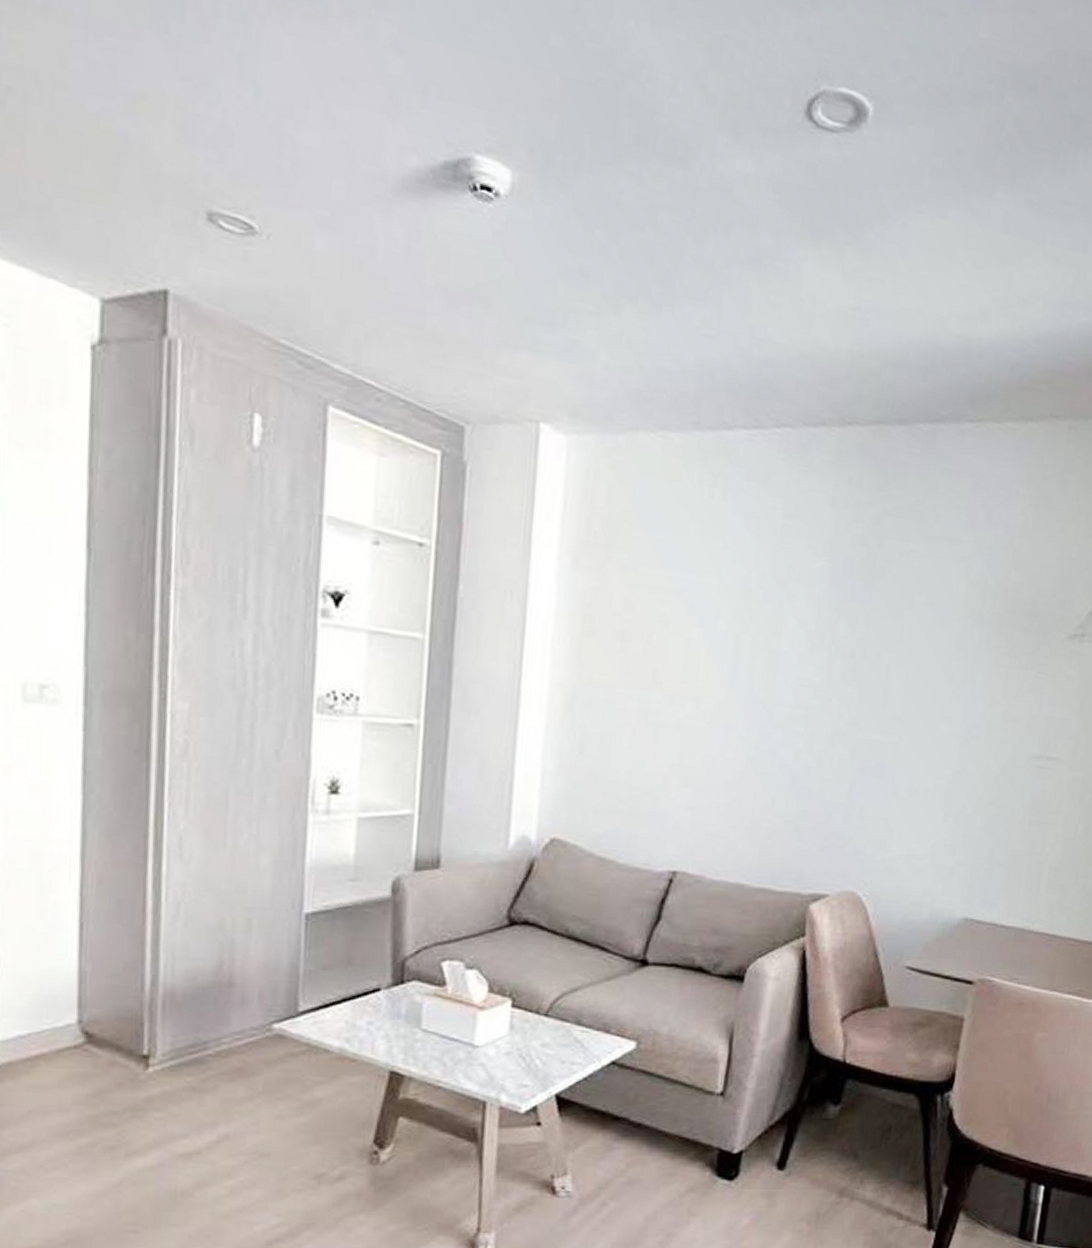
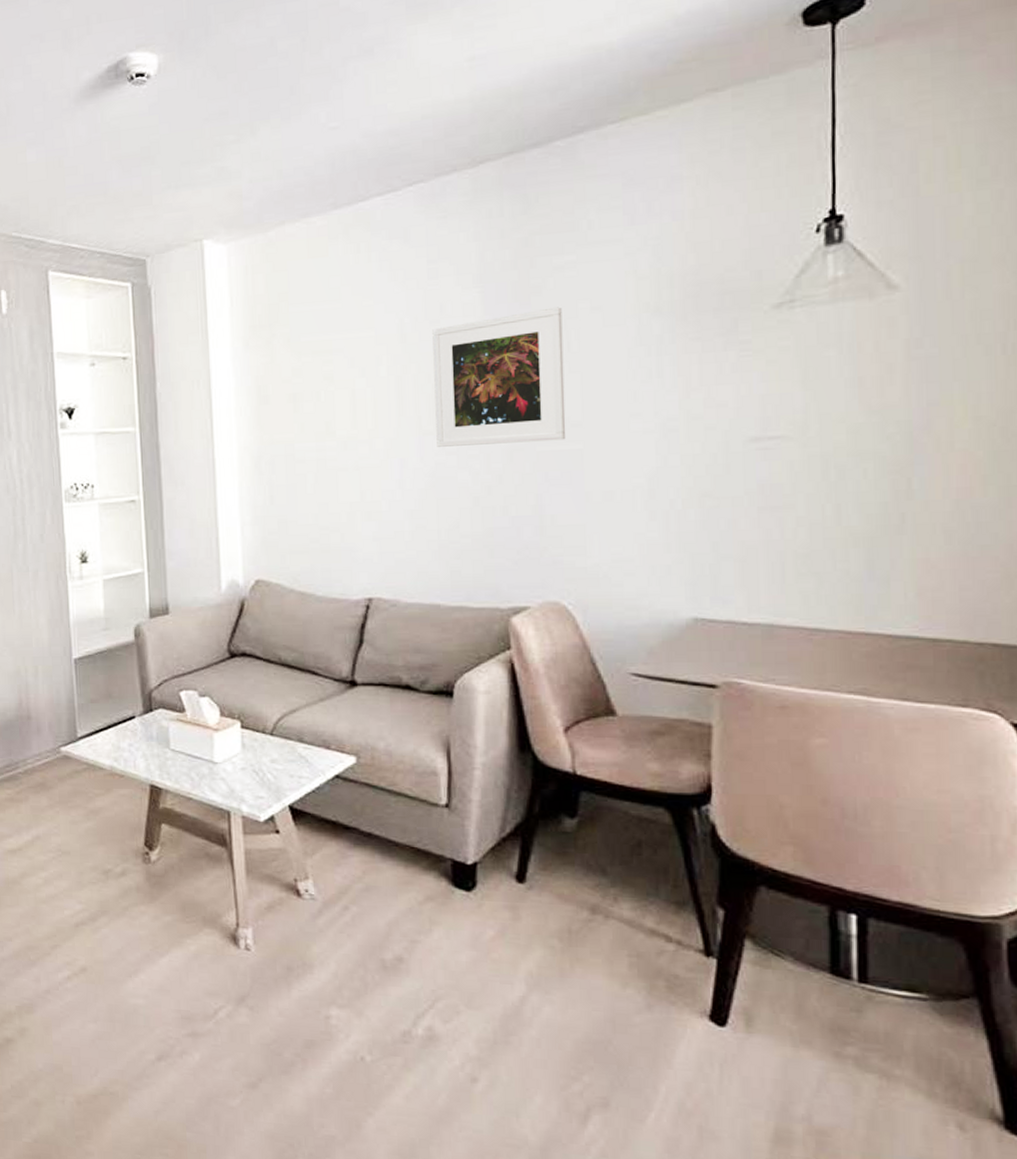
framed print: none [765,590,900,731] -> present [432,307,566,447]

